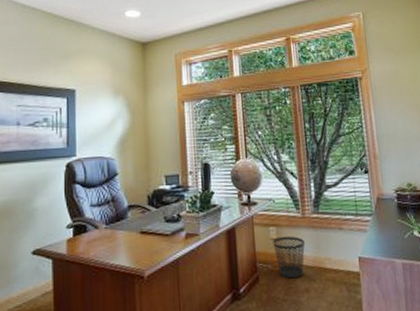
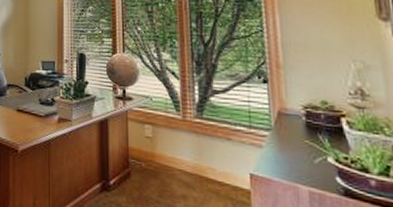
wastebasket: present [273,235,305,279] -> none [148,136,184,182]

